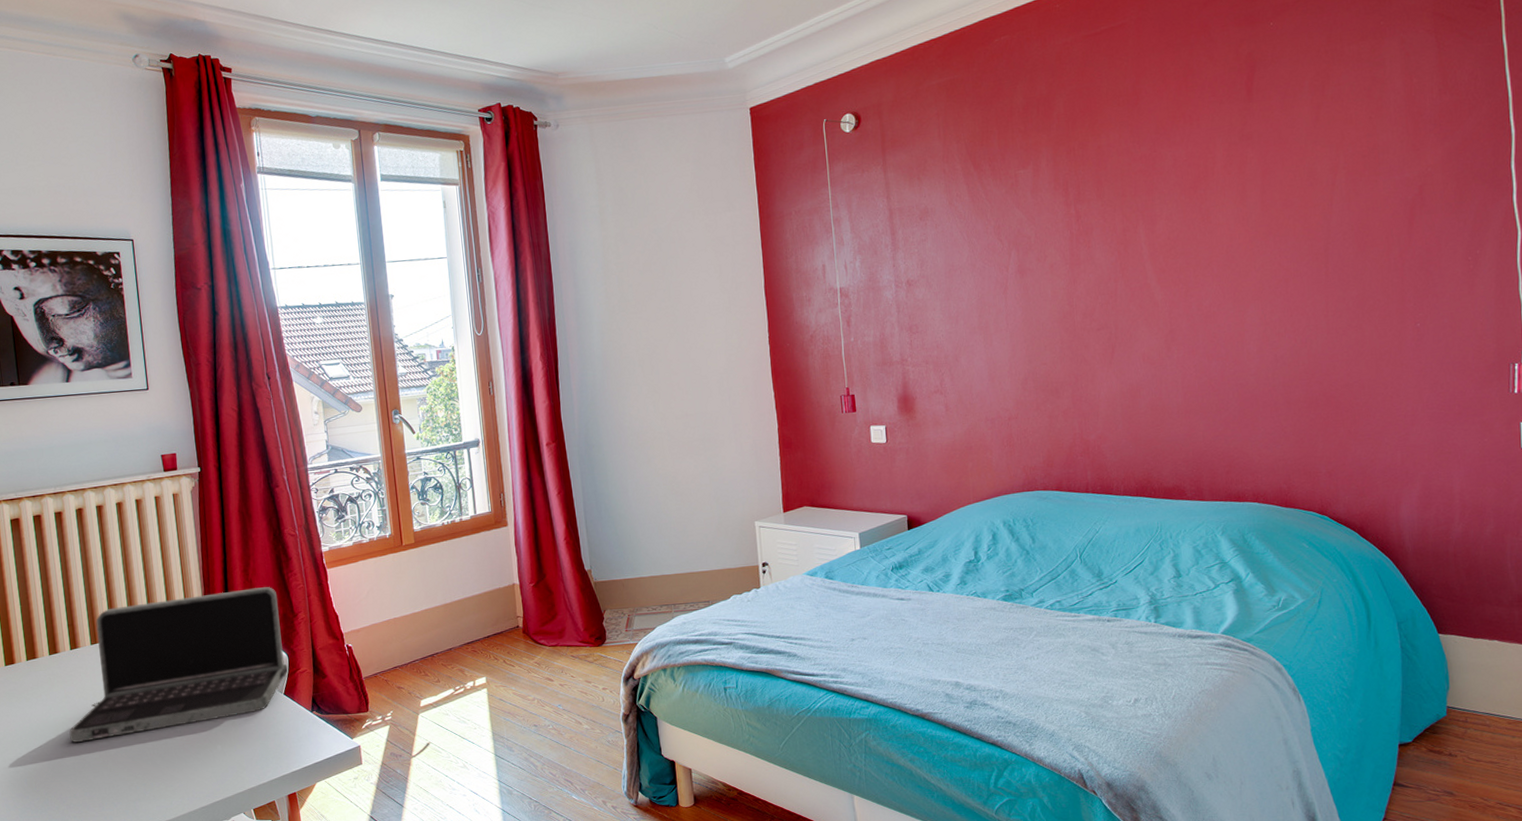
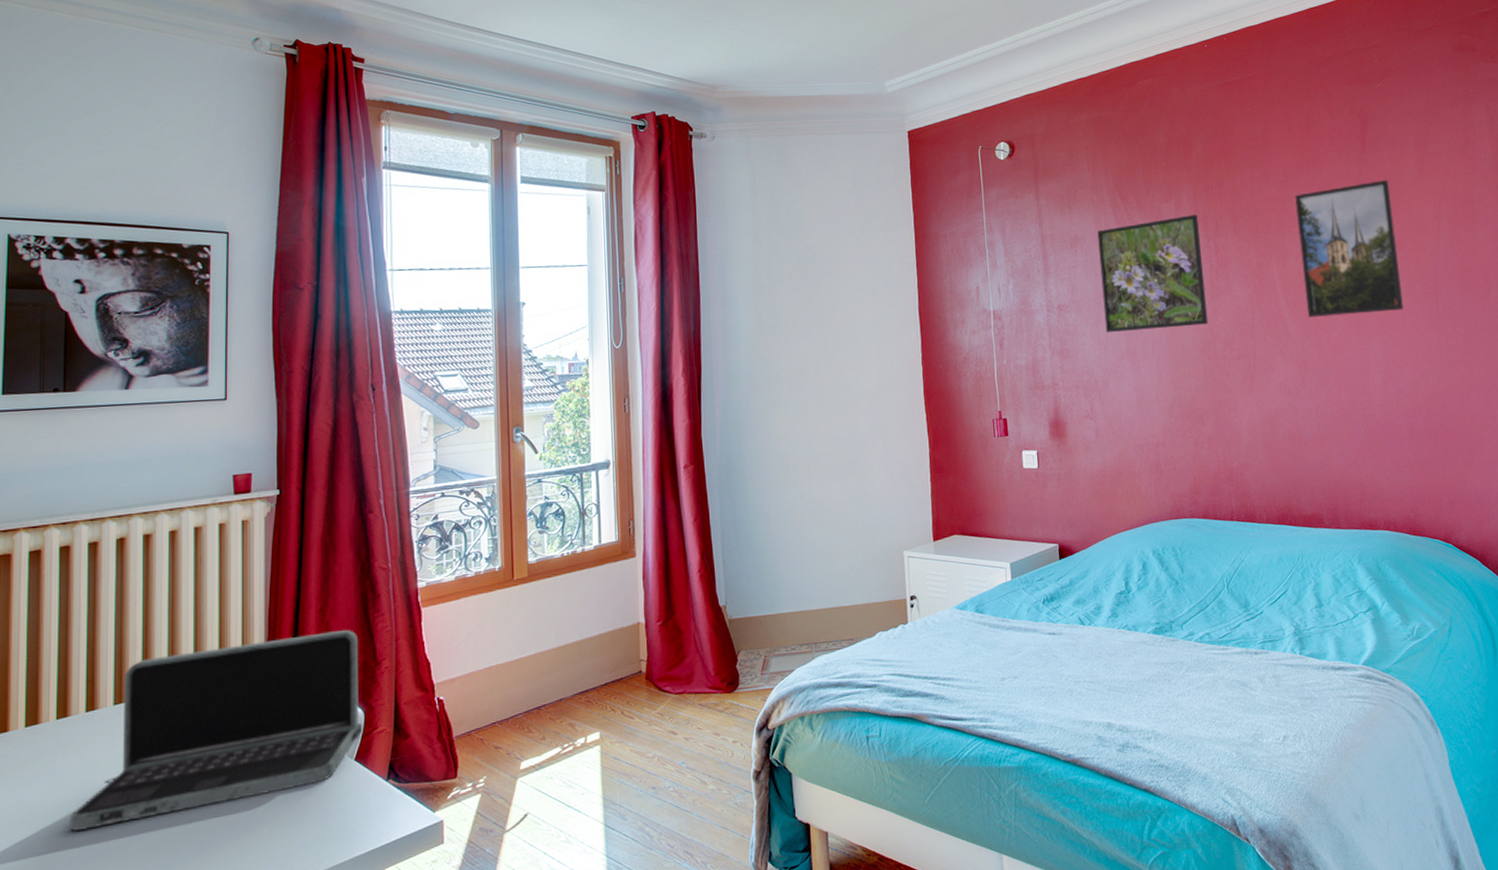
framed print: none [948,180,1067,307] -> present [1097,215,1209,332]
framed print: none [1167,131,1288,284] -> present [1295,180,1404,317]

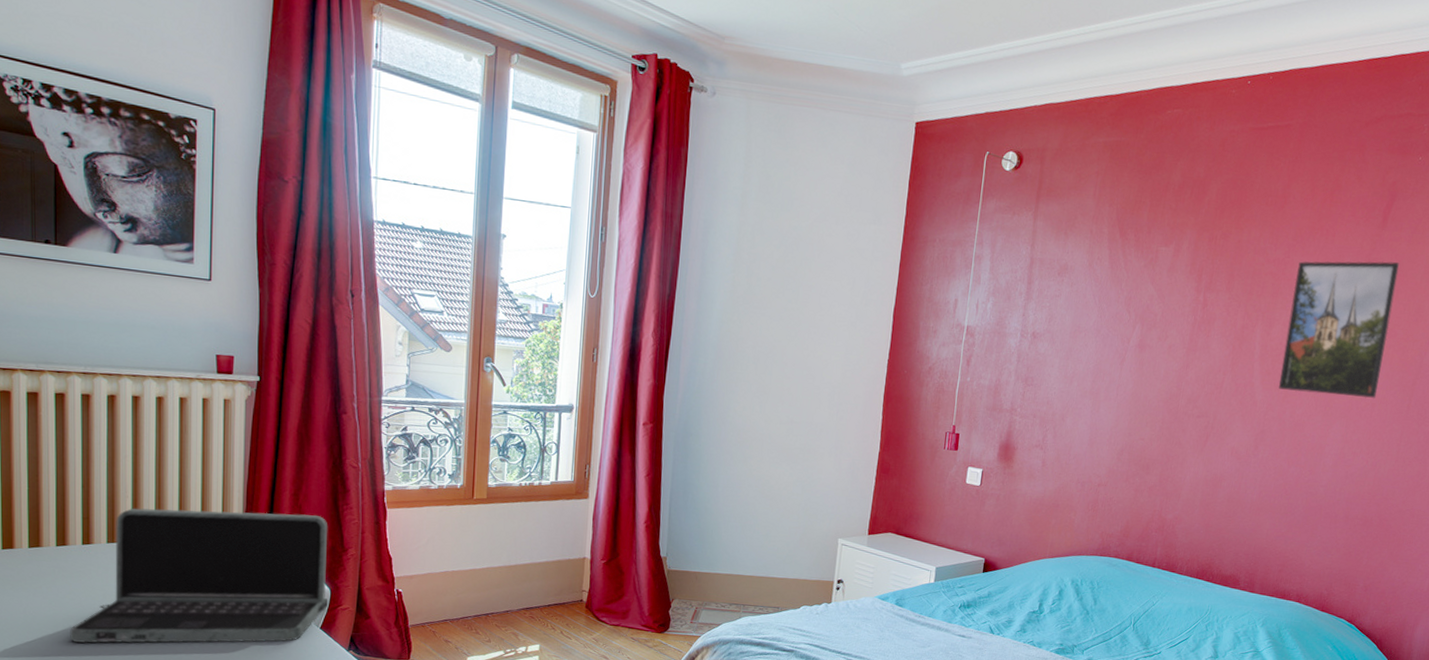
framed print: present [1097,215,1209,332] -> none [1074,262,1194,378]

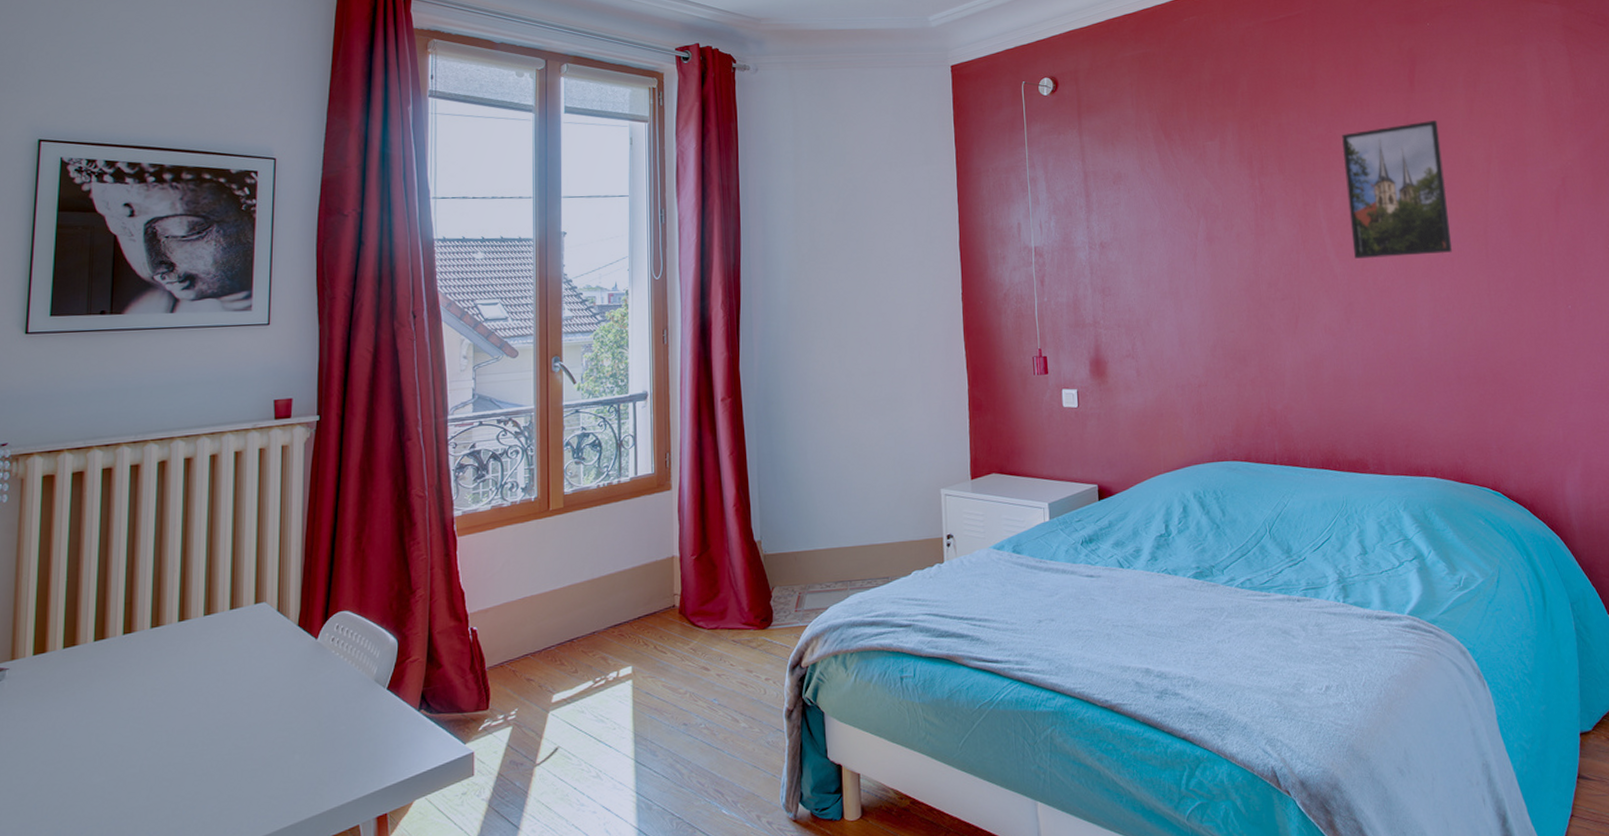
laptop: present [70,508,329,643] -> none [104,557,396,754]

